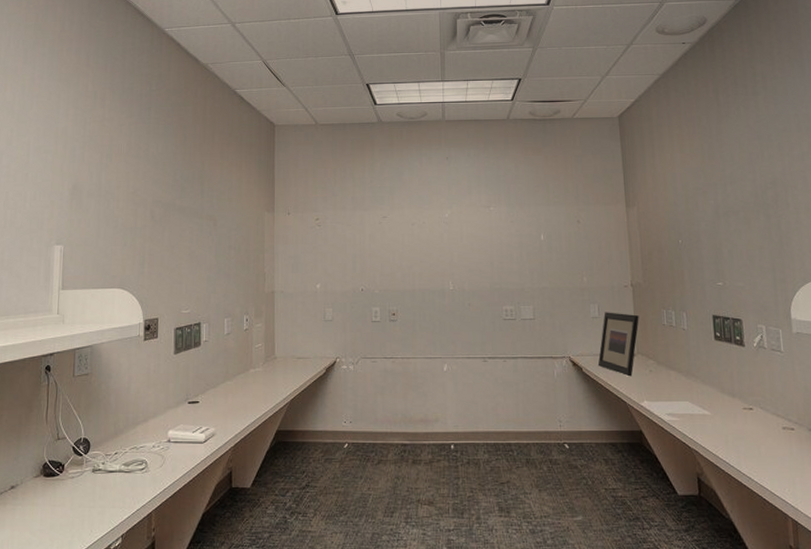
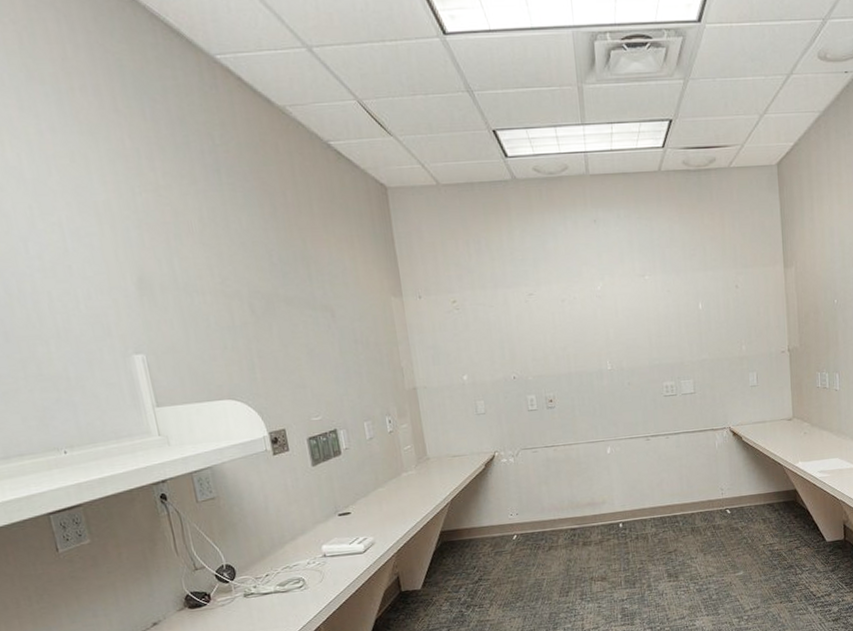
picture frame: present [597,312,639,377] -> none [756,379,796,441]

